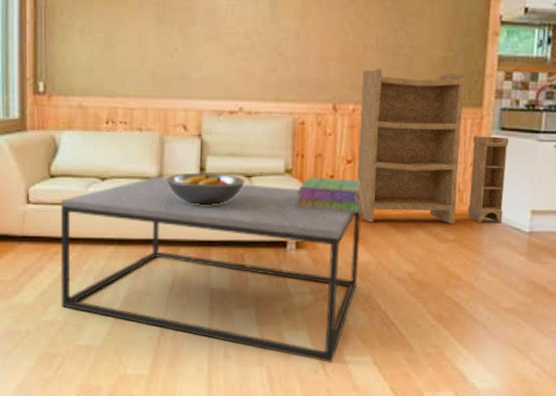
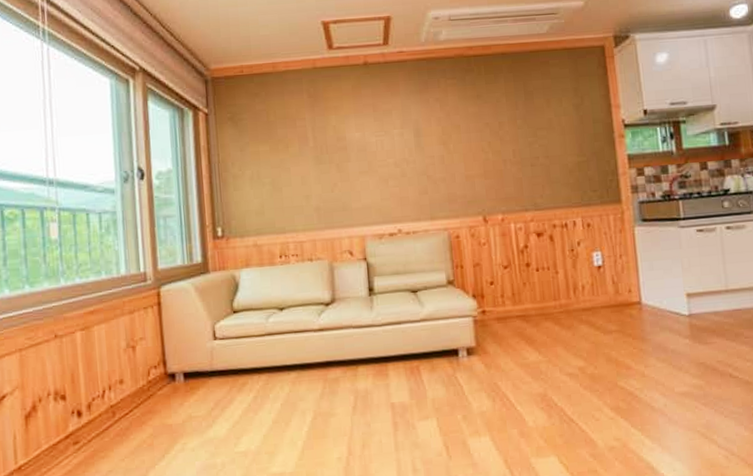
coffee table: present [60,175,362,362] -> none [245,296,531,466]
fruit bowl: present [166,172,245,205] -> none [338,291,412,324]
stack of books: present [296,176,361,213] -> none [461,283,523,316]
bookshelf: present [357,69,509,224] -> none [506,175,661,323]

